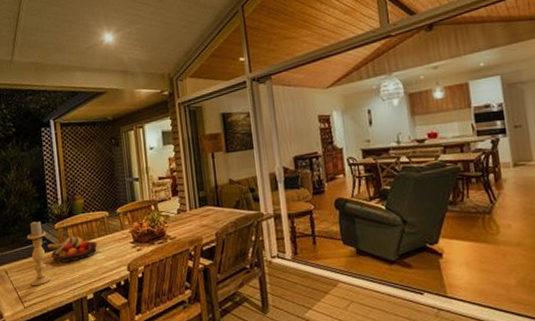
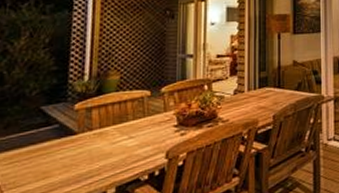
candle holder: present [26,221,52,287] -> none [25,100,61,183]
fruit bowl: present [47,236,98,263] -> none [59,118,131,151]

